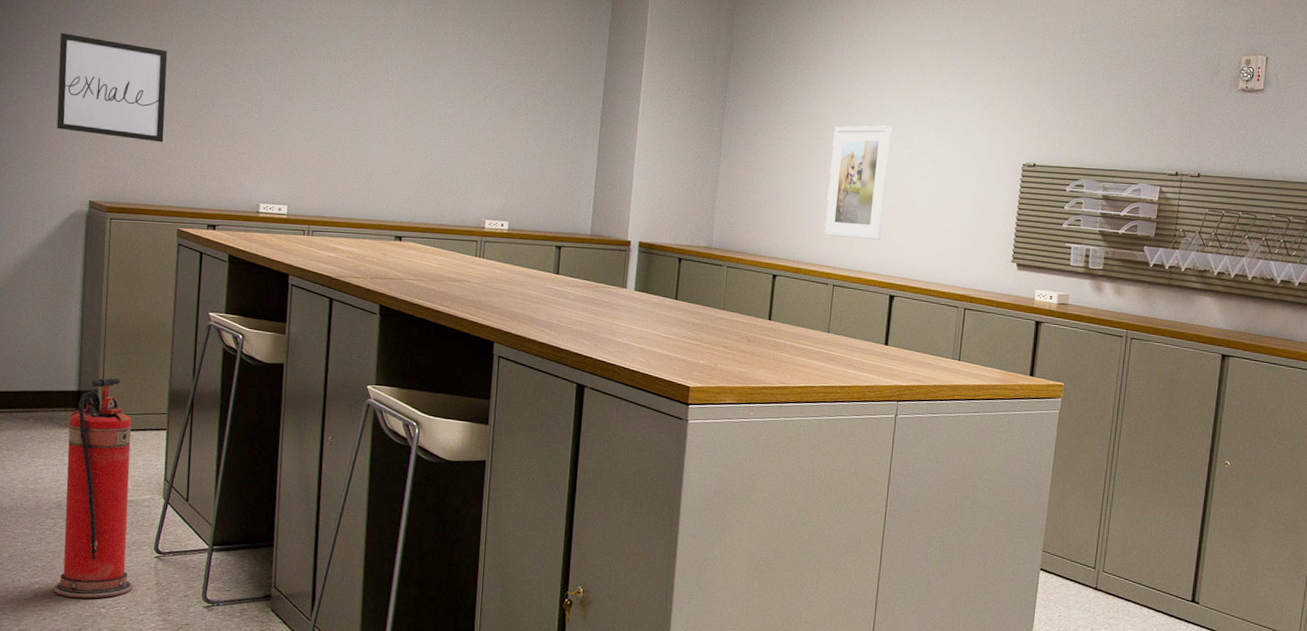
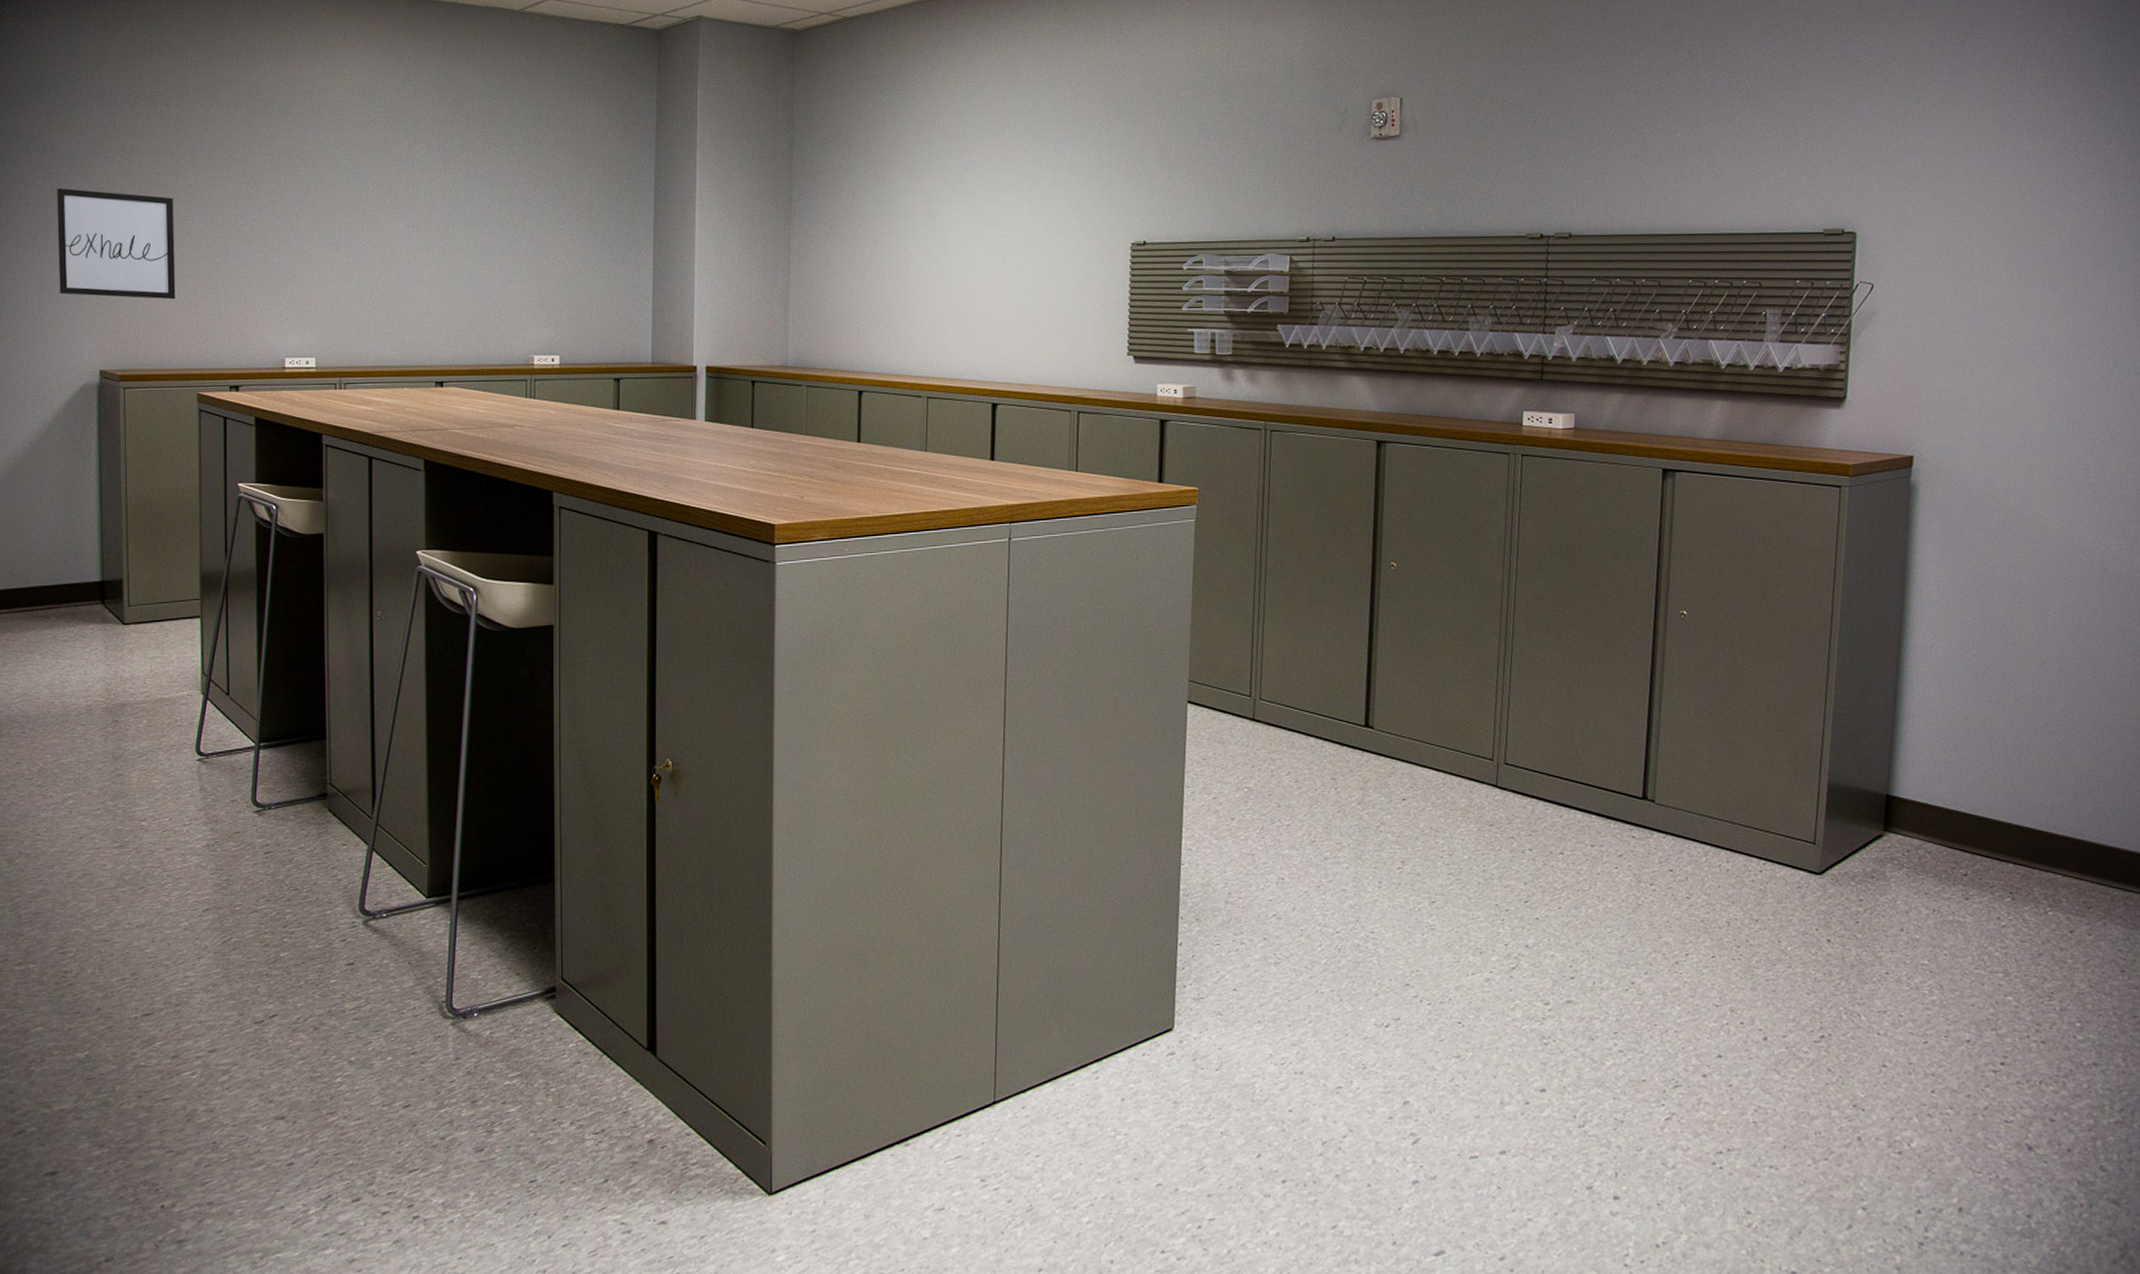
fire extinguisher: present [53,378,134,599] -> none [89,564,176,812]
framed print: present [824,125,892,240] -> none [912,213,981,343]

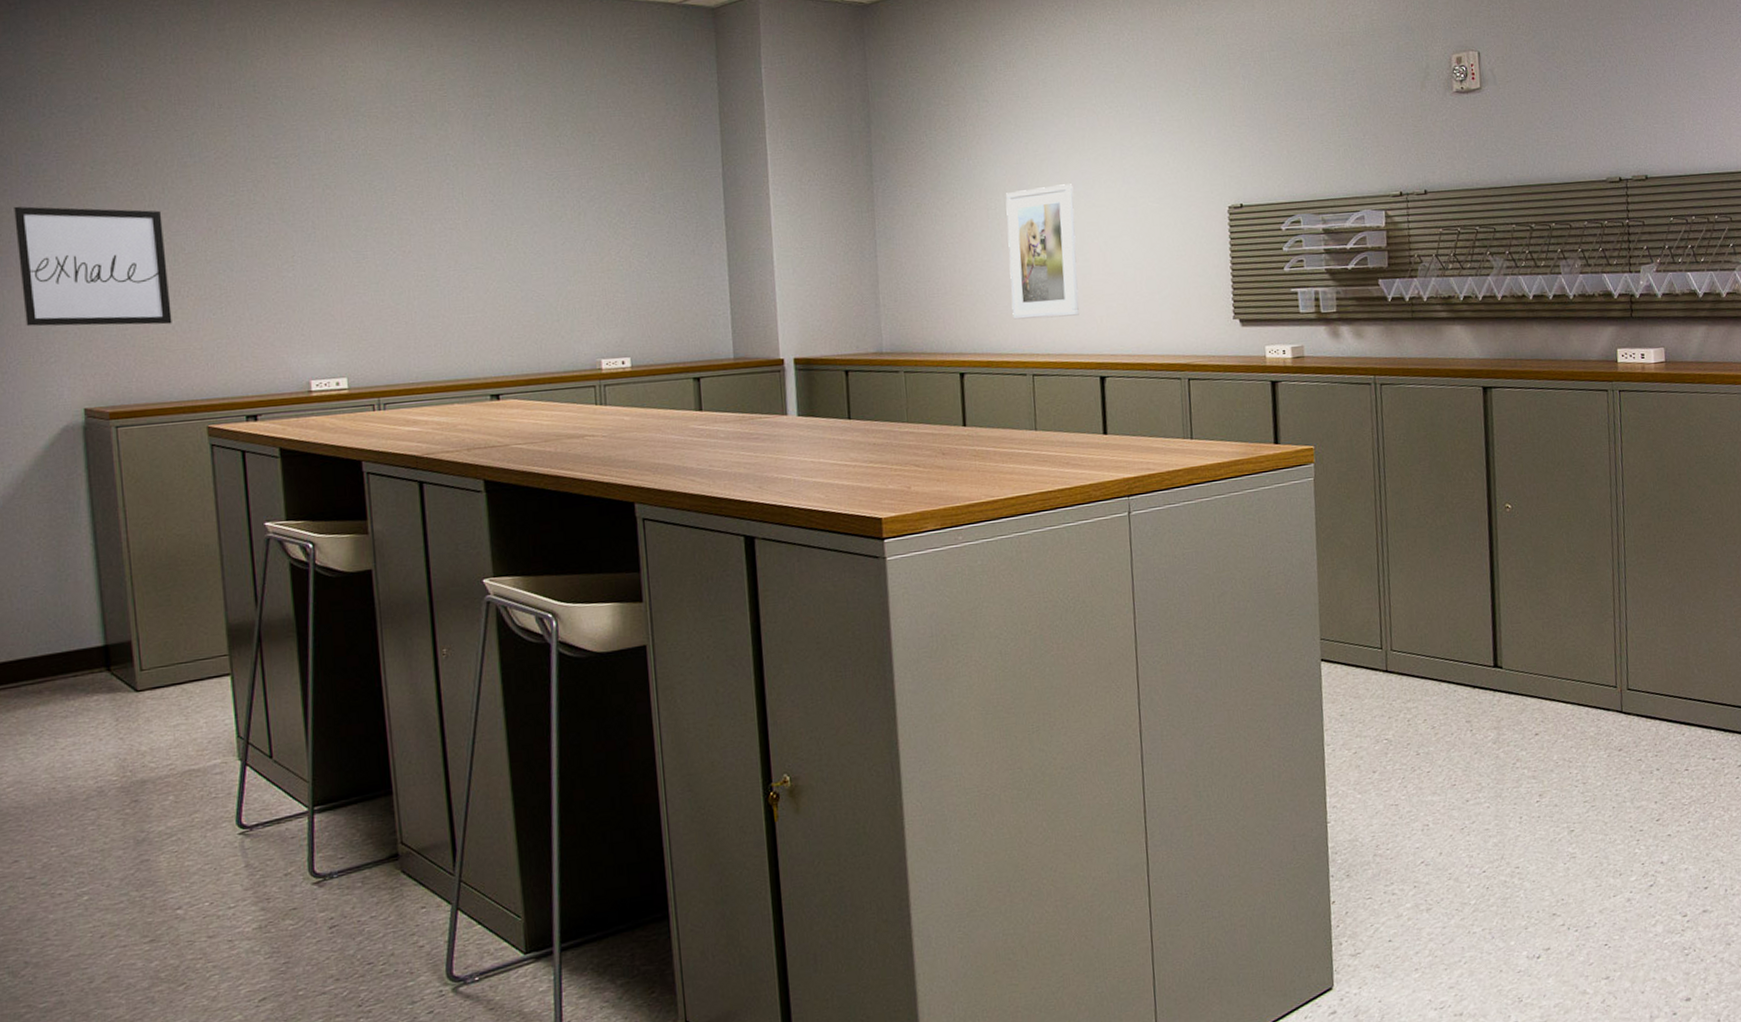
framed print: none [912,213,981,343] -> present [1005,184,1079,320]

